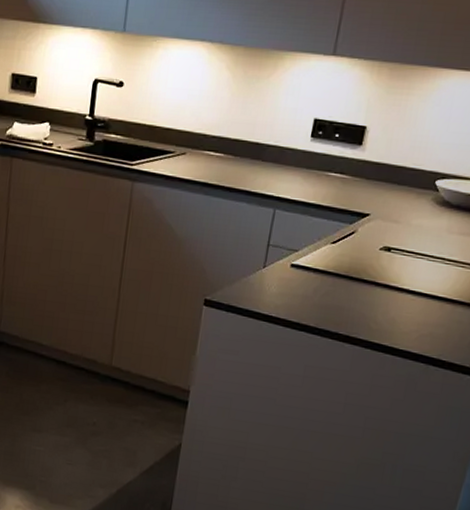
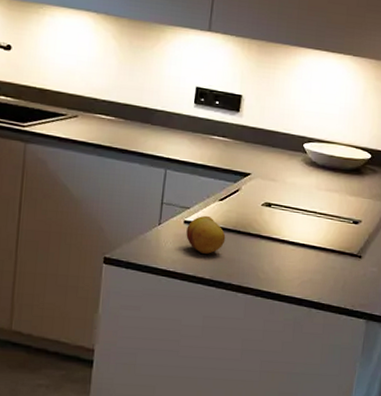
fruit: none [292,259,336,301] -> present [186,215,226,254]

